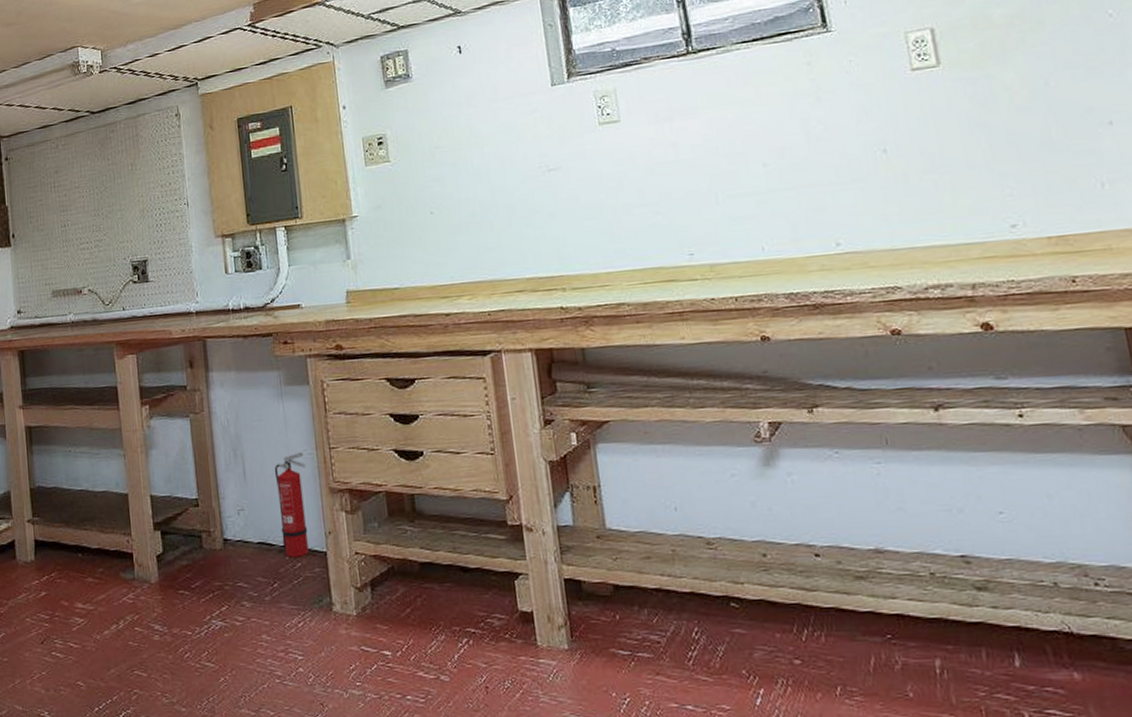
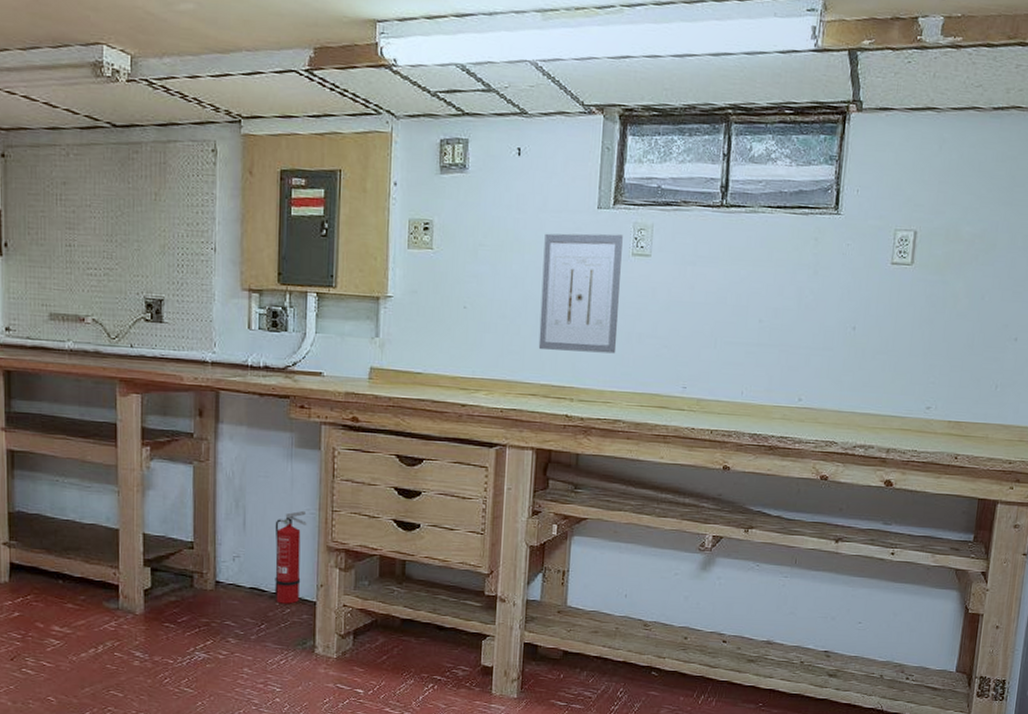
wall art: none [501,106,603,241] -> present [538,233,623,354]

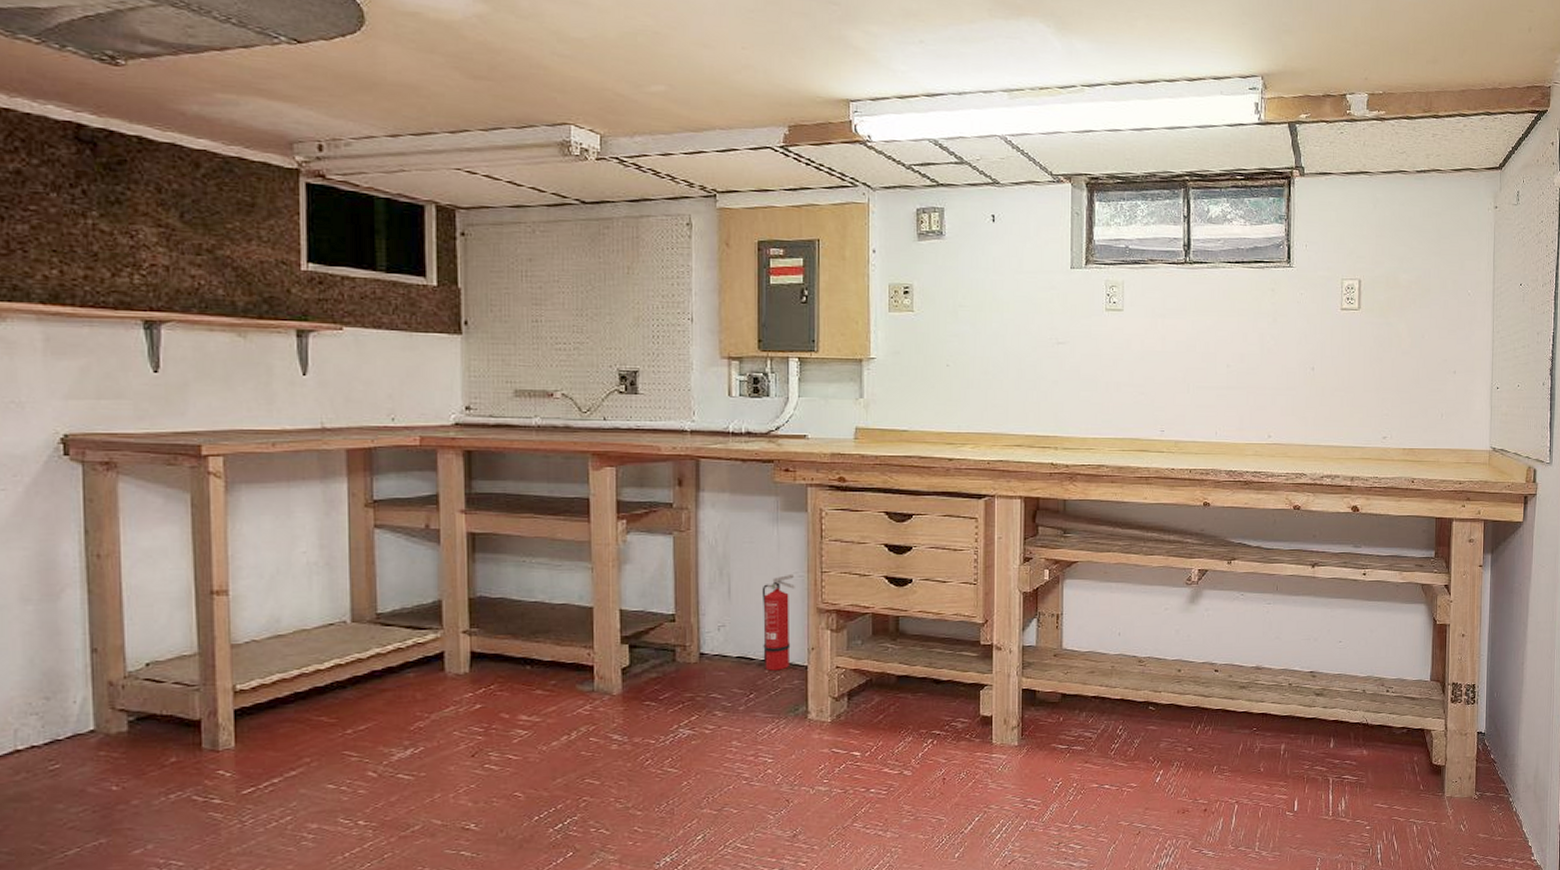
wall art: present [538,233,623,354] -> none [1021,291,1096,403]

